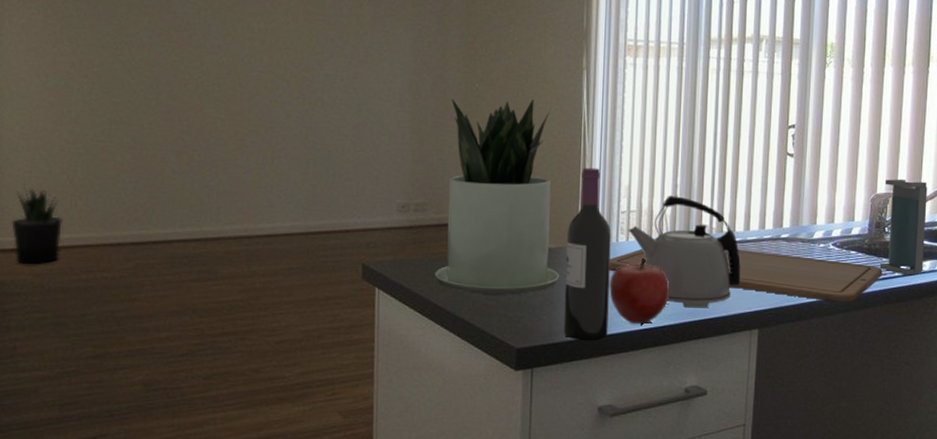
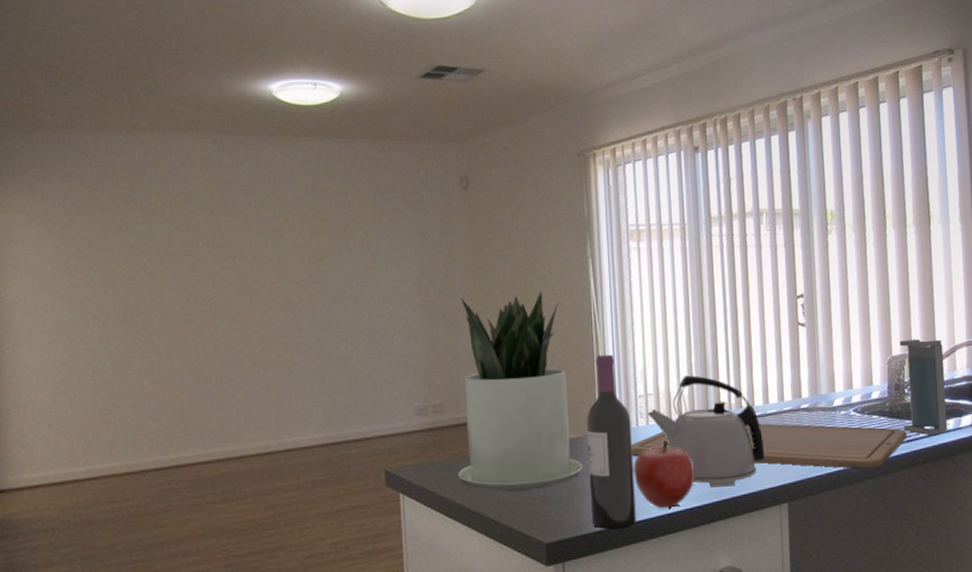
planter: present [11,187,62,265] -> none [35,422,85,501]

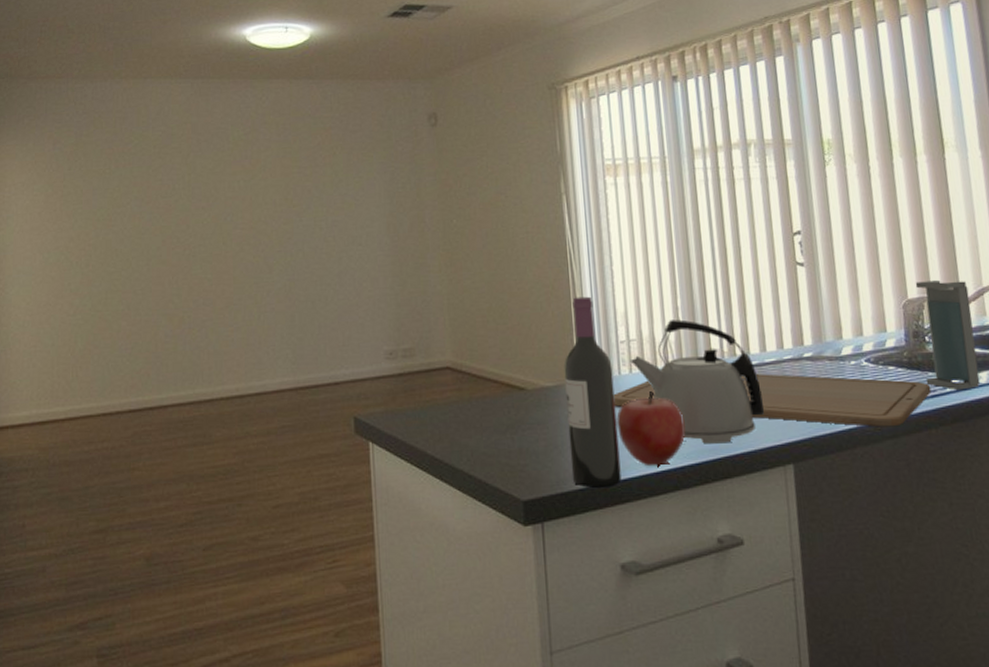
planter: present [458,291,583,492] -> none [429,230,562,443]

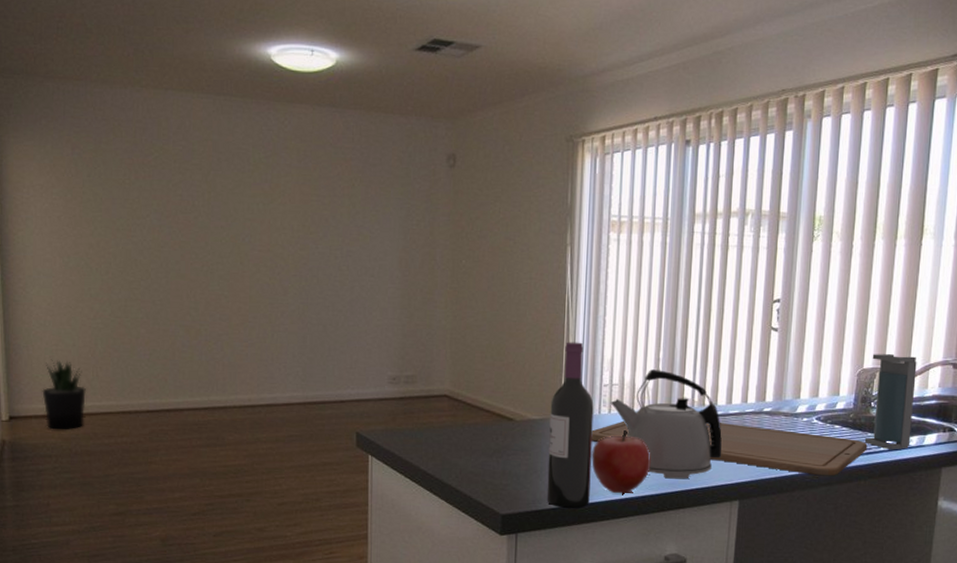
planter: none [19,361,65,440] -> present [42,359,86,430]

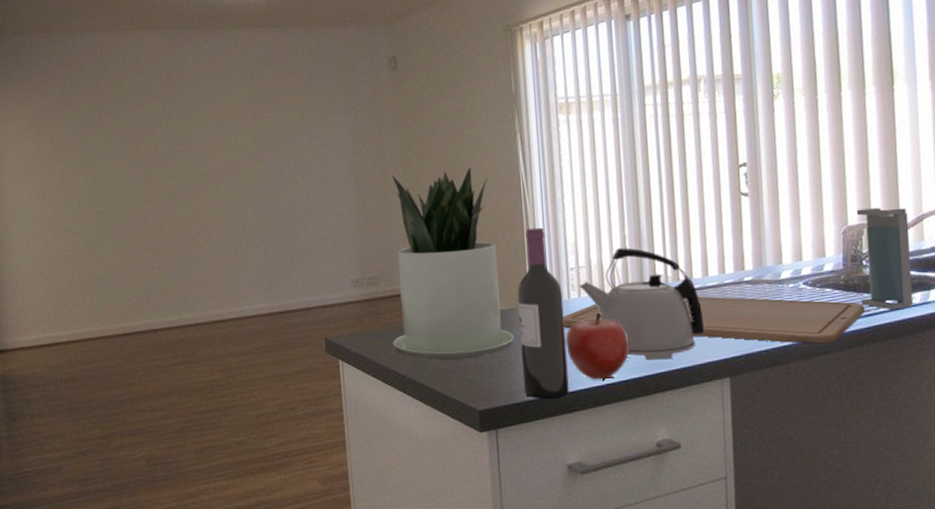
planter: present [42,359,86,430] -> none [27,292,67,360]
planter: none [424,275,544,464] -> present [392,167,515,360]

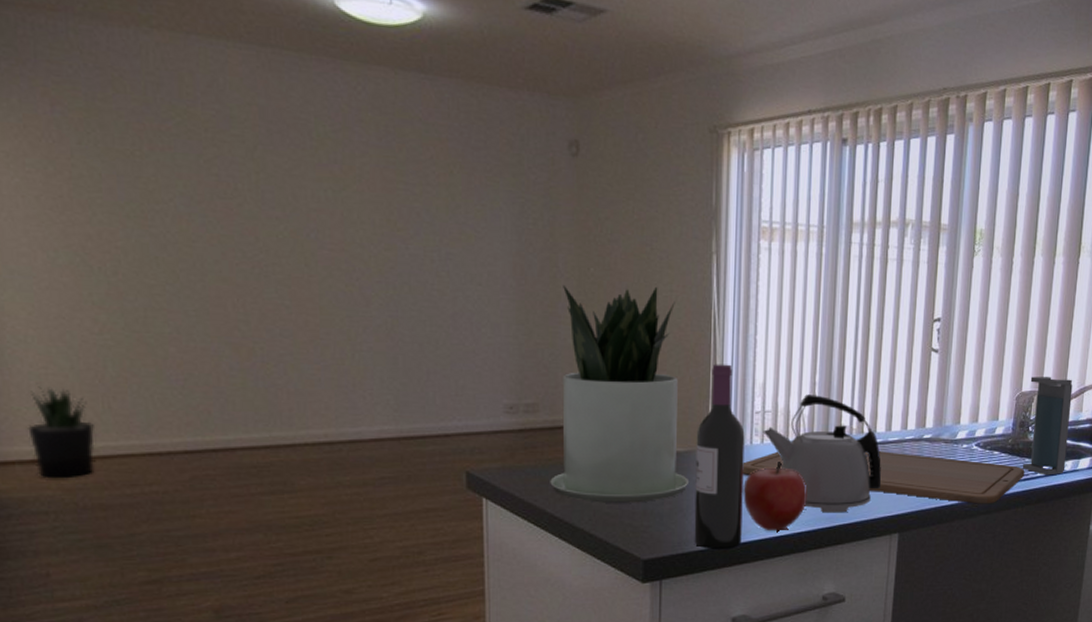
planter: none [27,292,67,360] -> present [28,386,95,479]

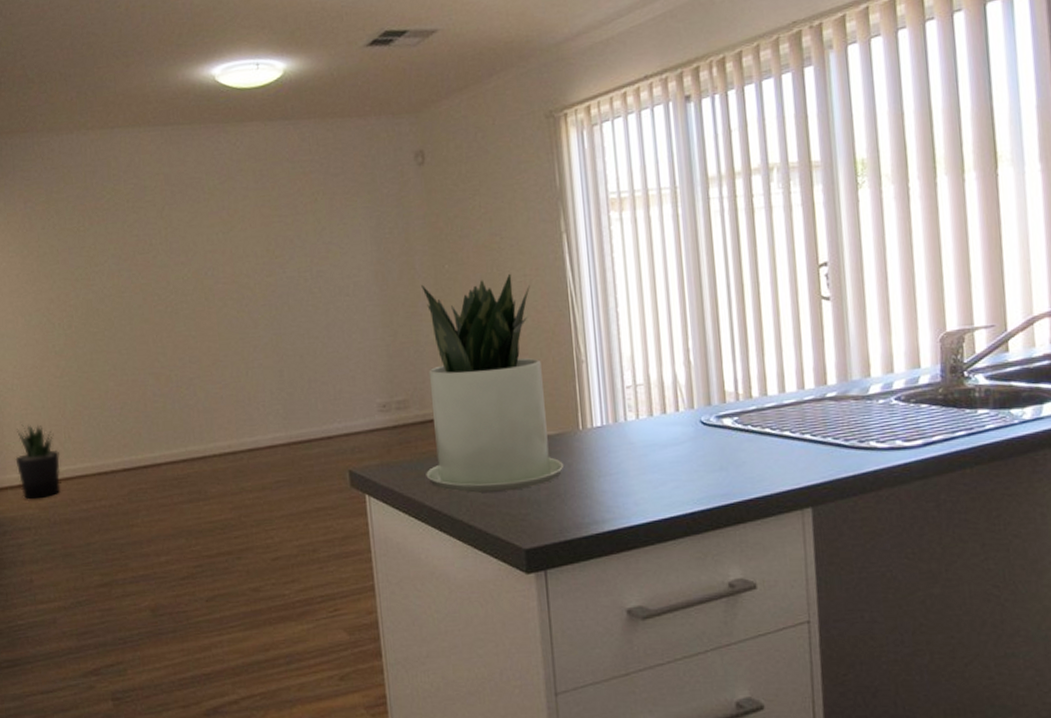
wine bottle: present [694,364,745,550] -> none [566,340,628,537]
chopping board: present [742,451,1025,504] -> none [619,415,968,468]
fruit: present [743,462,807,531] -> none [622,437,696,513]
kettle: present [763,394,882,513] -> none [636,362,783,489]
soap dispenser: present [1022,376,1073,476] -> none [955,310,1024,428]

